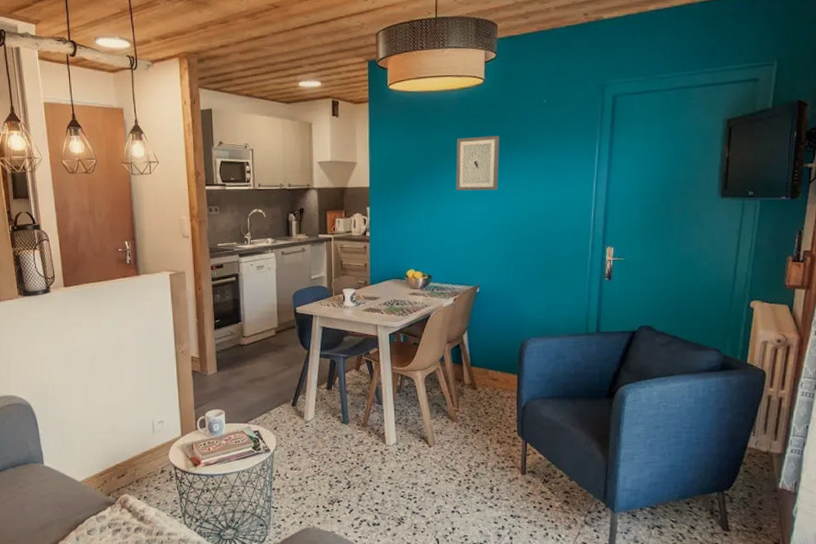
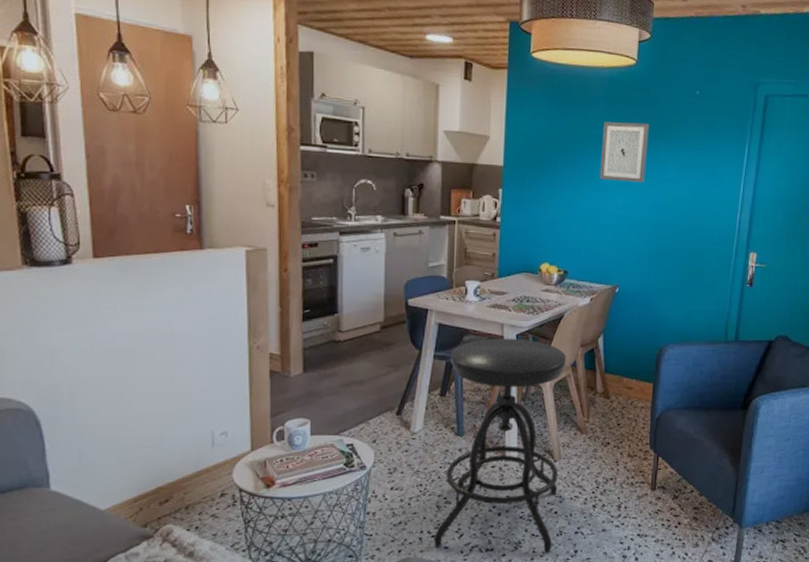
stool: none [328,337,435,529] -> present [434,338,567,553]

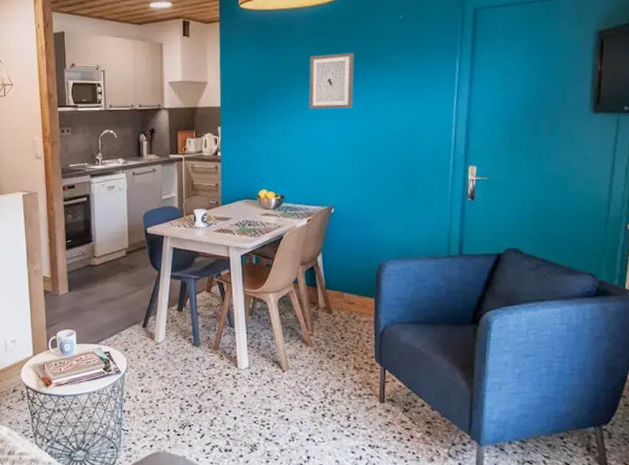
stool: present [434,338,567,553] -> none [179,258,289,457]

